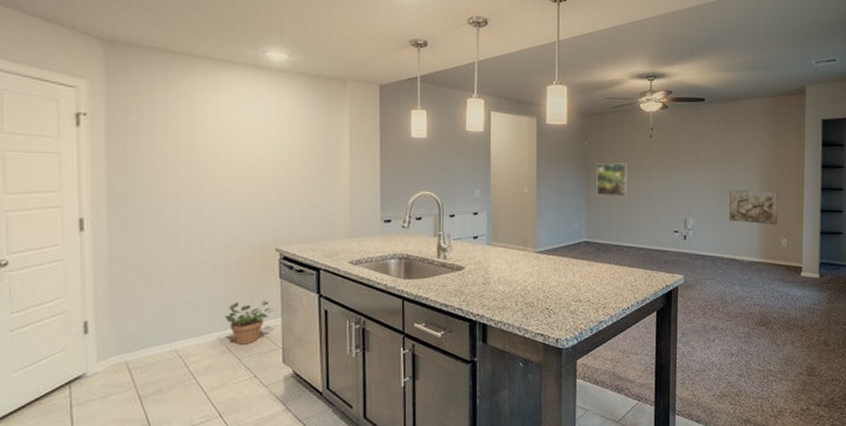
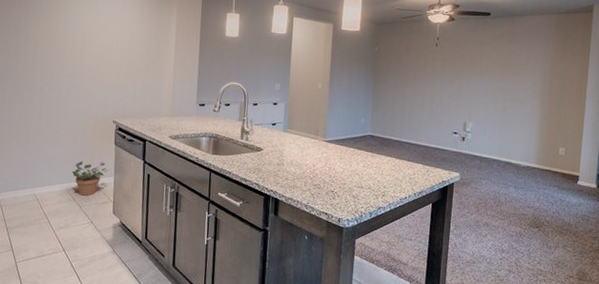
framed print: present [596,162,628,197] -> none [382,66,413,98]
relief sculpture: present [728,190,778,225] -> none [508,98,559,135]

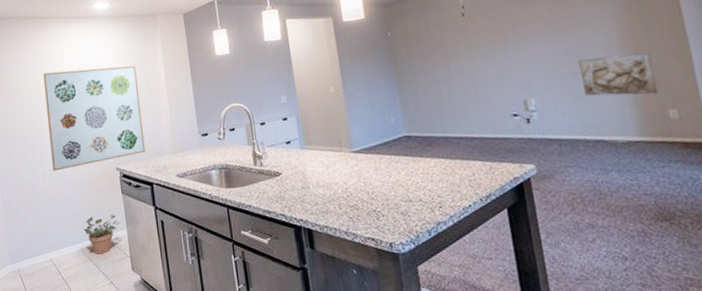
wall art: none [49,18,148,114] -> present [43,65,146,171]
relief sculpture: none [508,98,559,135] -> present [577,53,658,96]

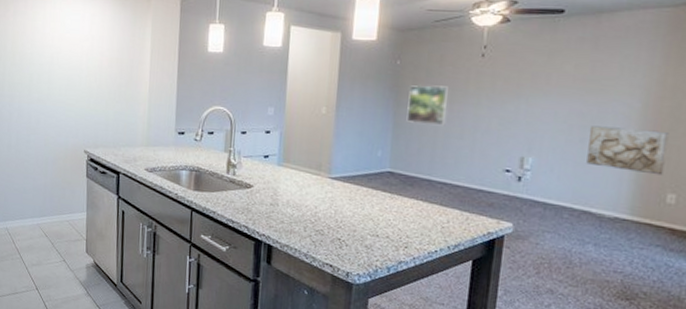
wall art: present [43,65,146,171] -> none [18,38,120,143]
potted plant: present [84,213,120,254] -> none [43,194,81,232]
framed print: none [404,48,446,87] -> present [406,84,448,125]

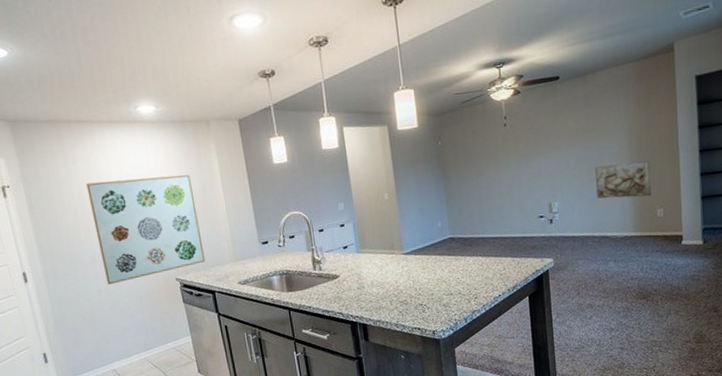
wall art: none [18,38,120,143] -> present [86,174,206,285]
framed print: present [406,84,448,125] -> none [452,156,487,193]

